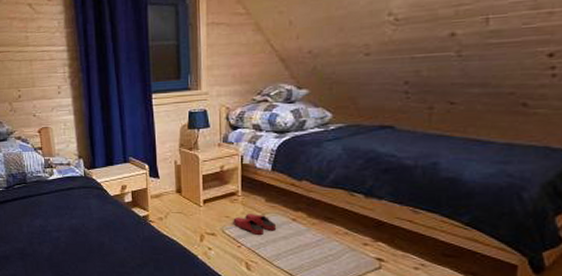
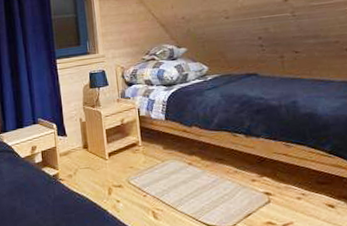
slippers: present [233,214,276,236] -> none [136,162,175,183]

